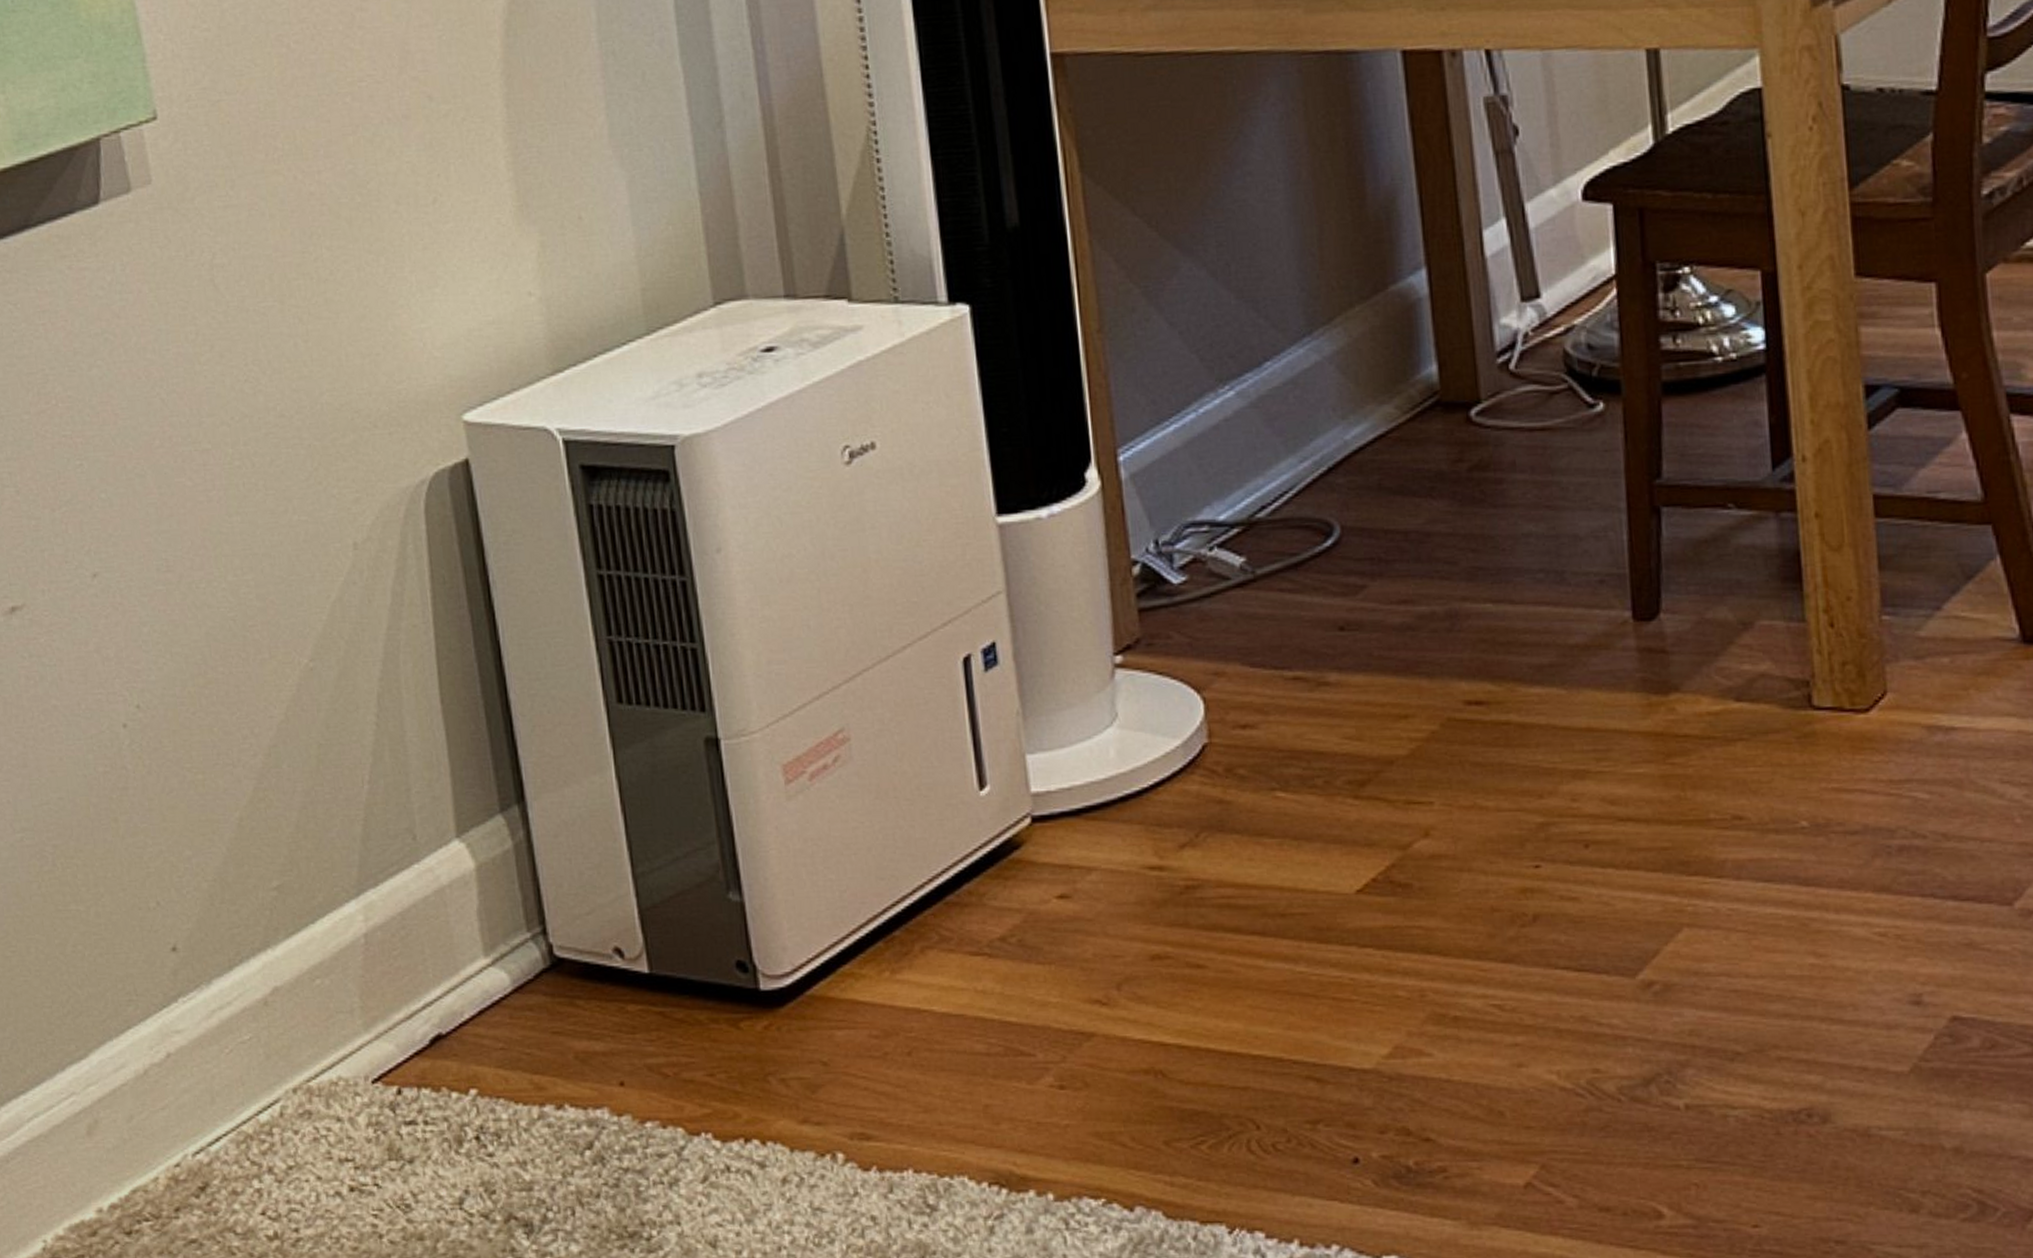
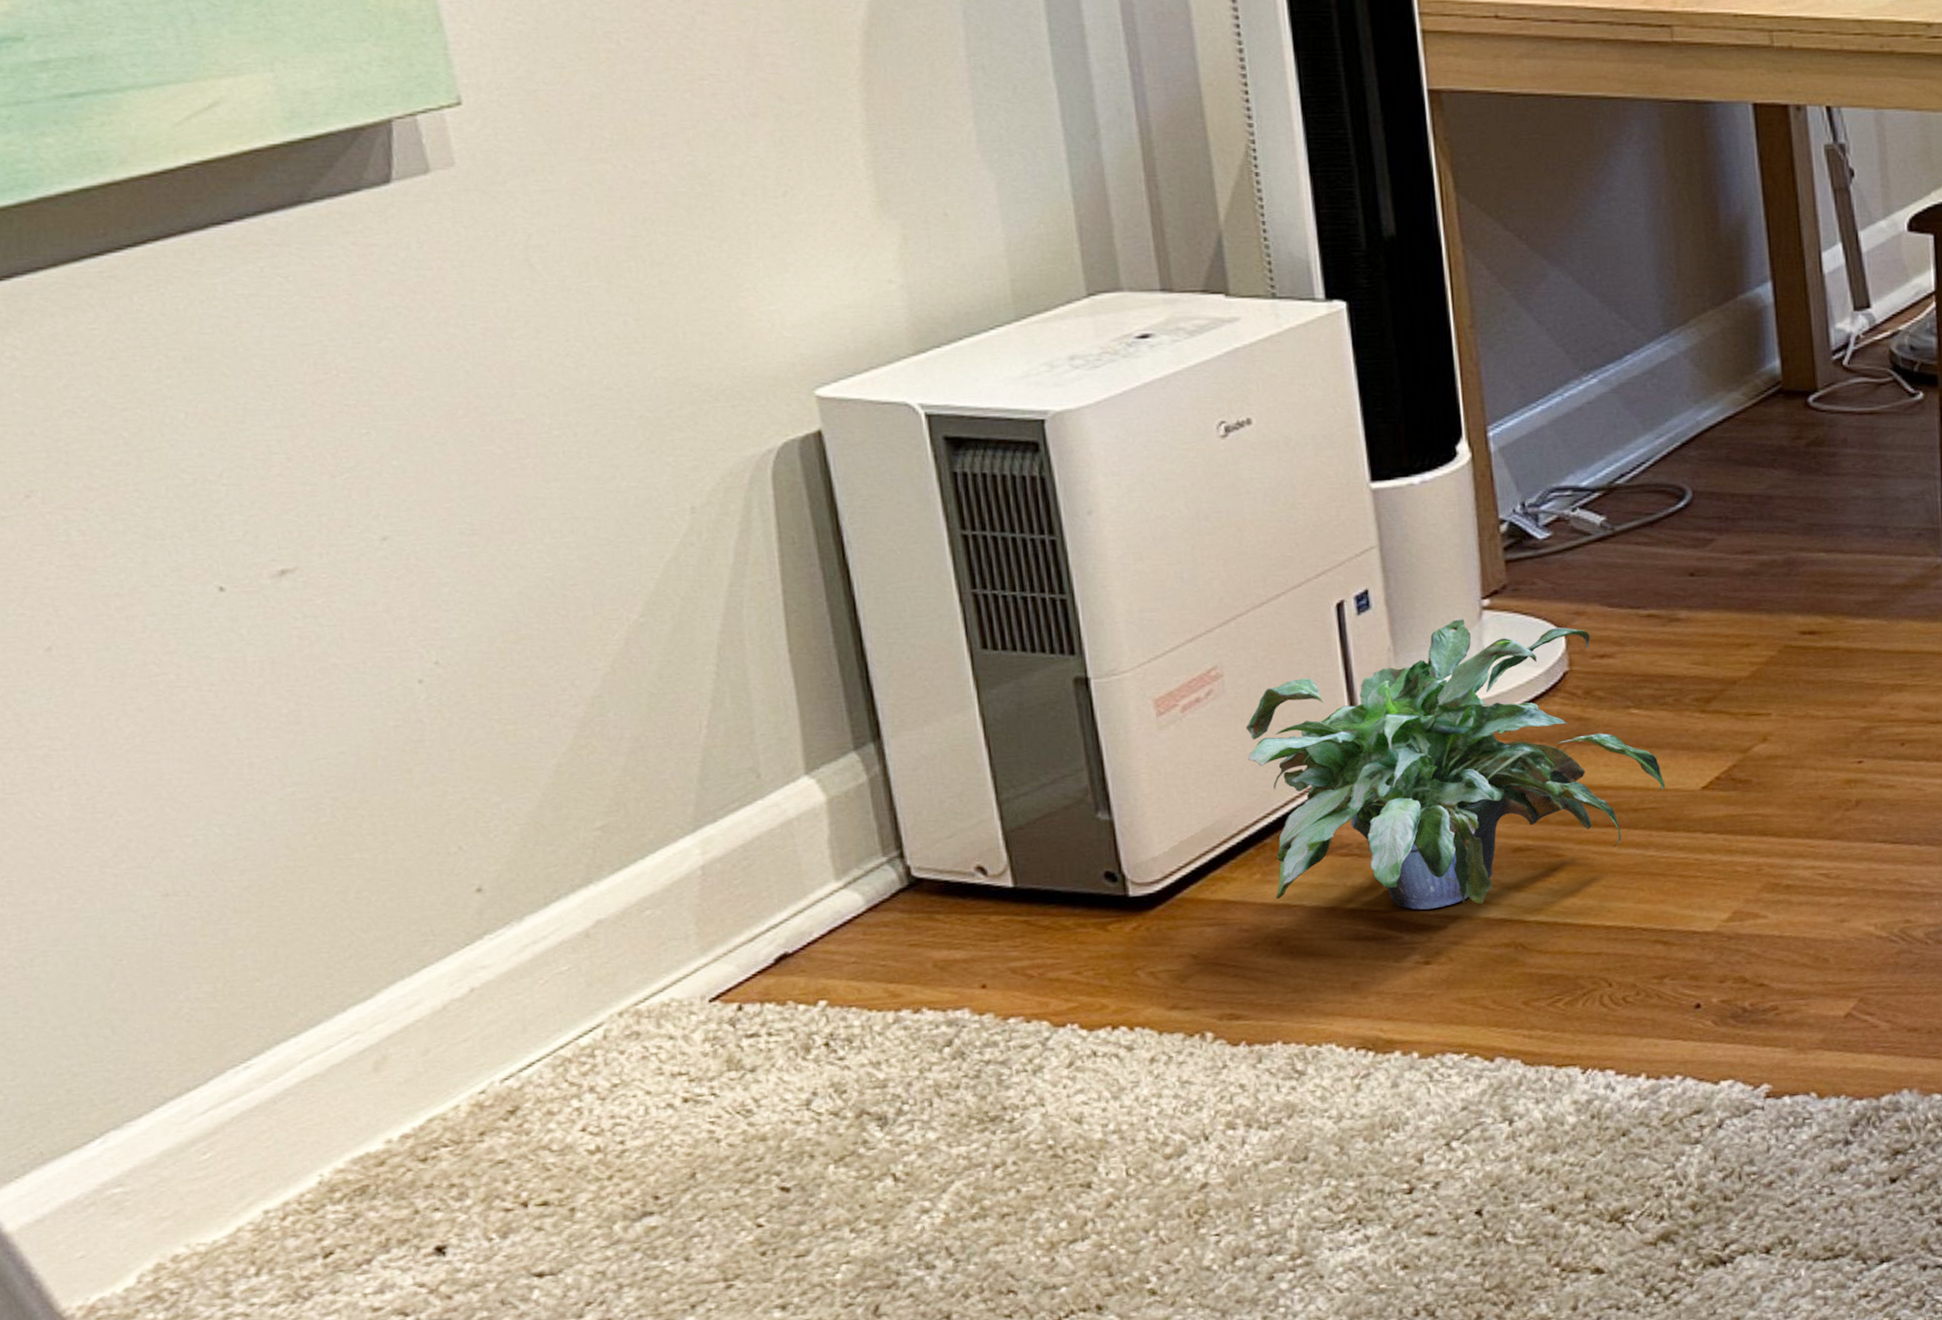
potted plant: none [873,677,1316,1024] -> present [1245,618,1666,910]

